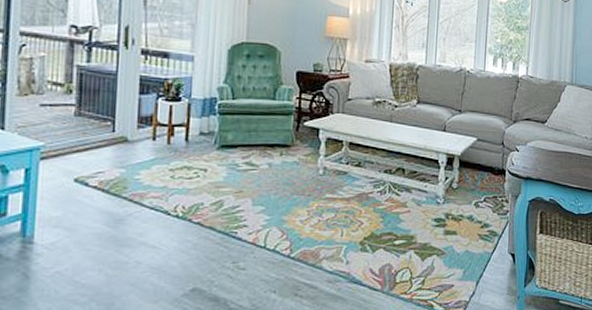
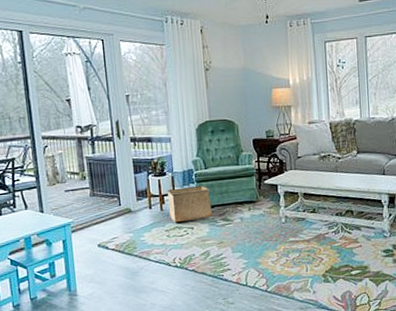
storage bin: none [178,118,235,162] -> present [166,185,213,223]

